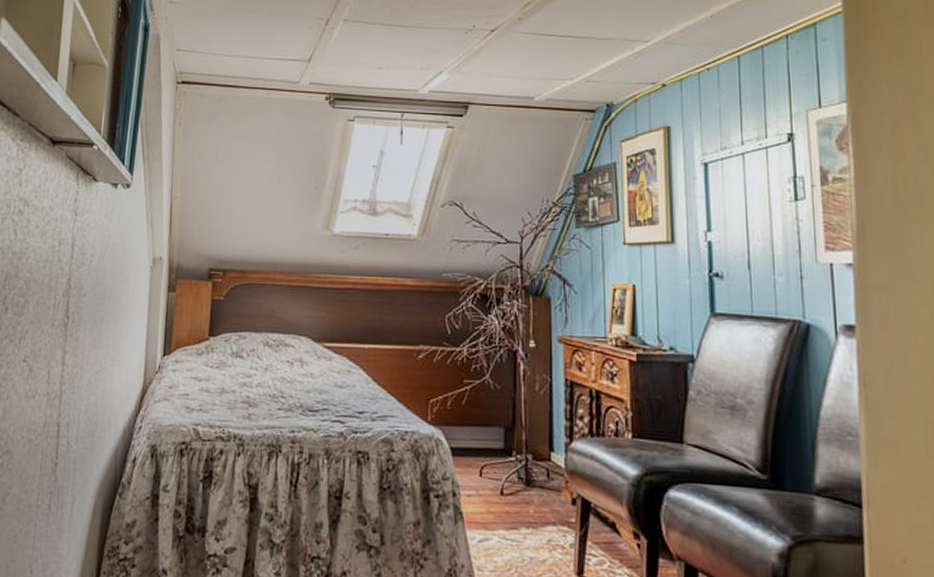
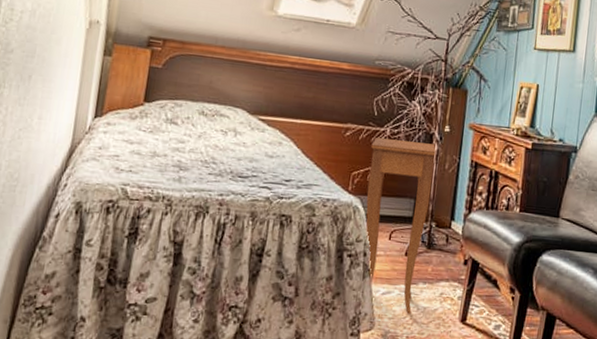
side table: none [448,359,522,566] -> present [366,137,436,314]

